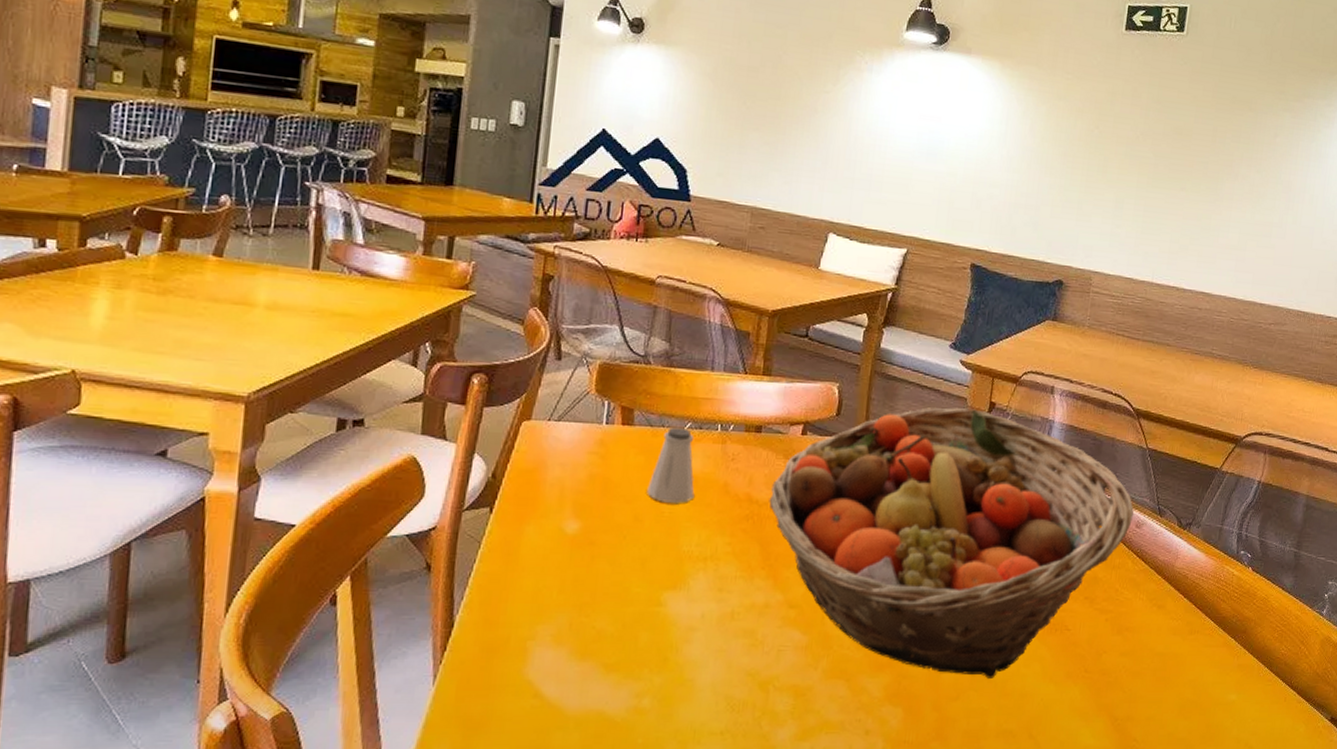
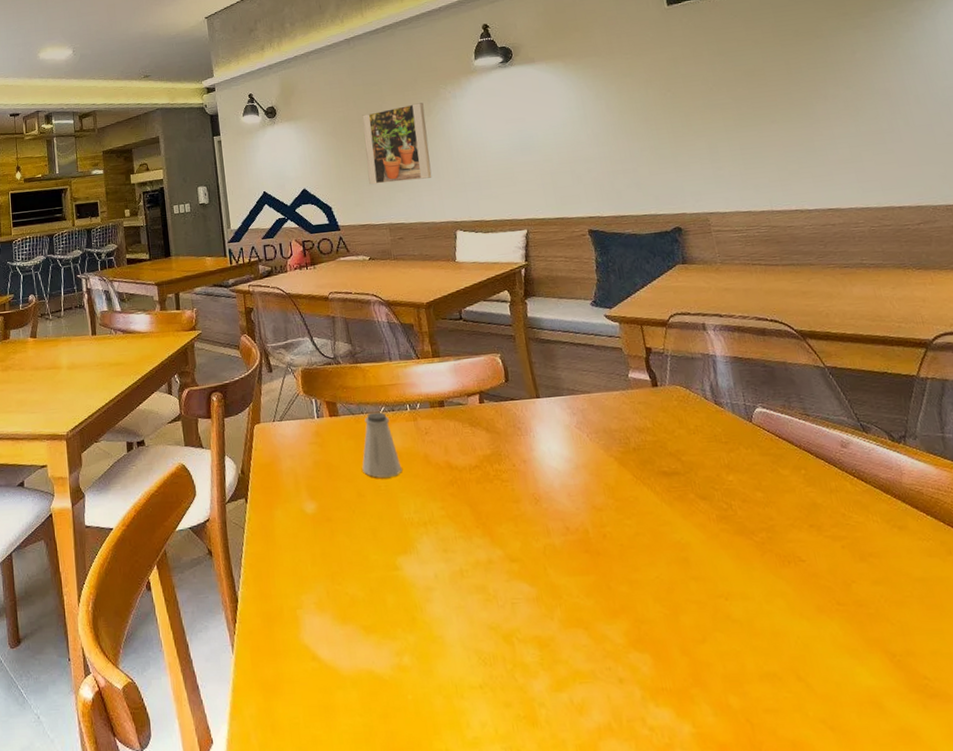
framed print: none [741,62,832,163] -> present [362,102,432,185]
fruit basket: present [769,407,1134,678] -> none [465,356,836,618]

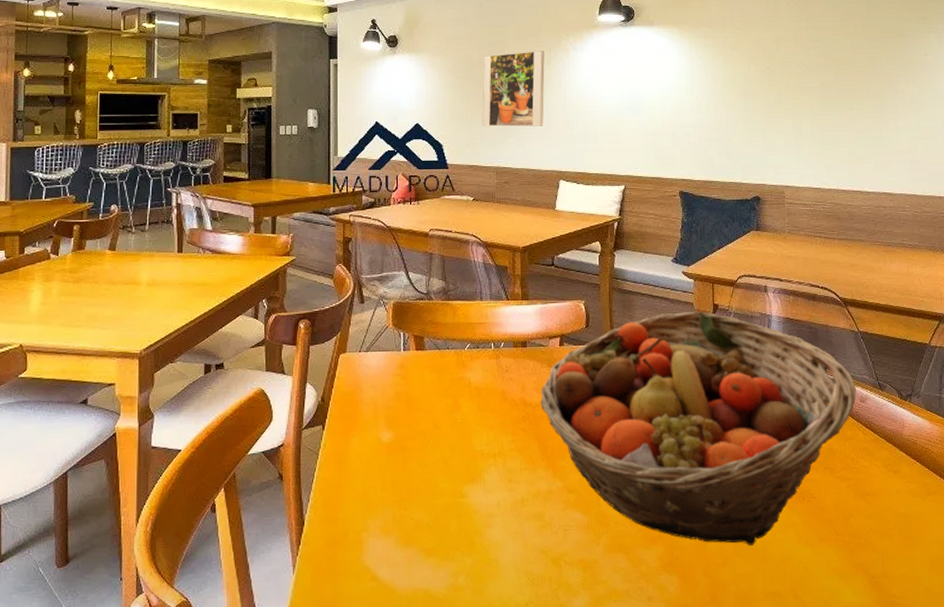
saltshaker: present [362,411,402,478] -> none [441,348,480,412]
fruit basket: none [465,356,836,618] -> present [540,311,857,545]

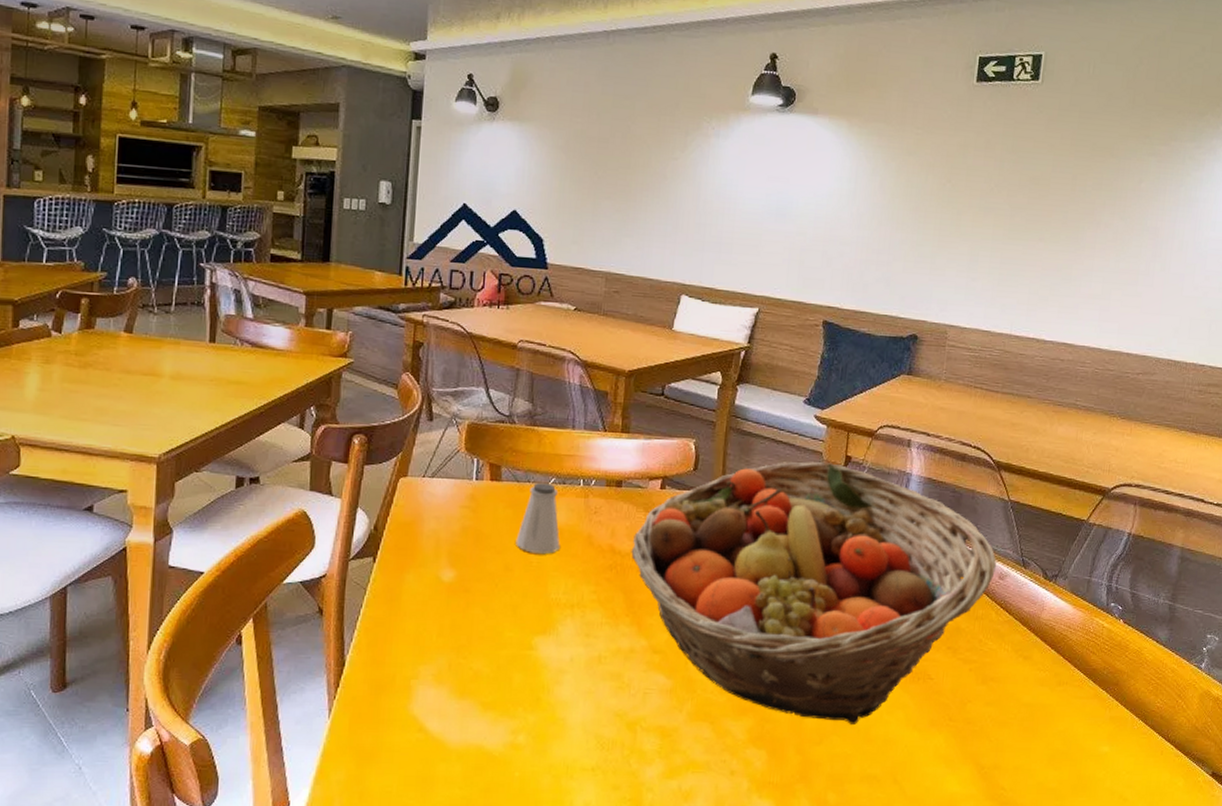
saltshaker: none [441,348,480,412] -> present [515,482,560,555]
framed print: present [482,51,545,127] -> none [594,132,680,227]

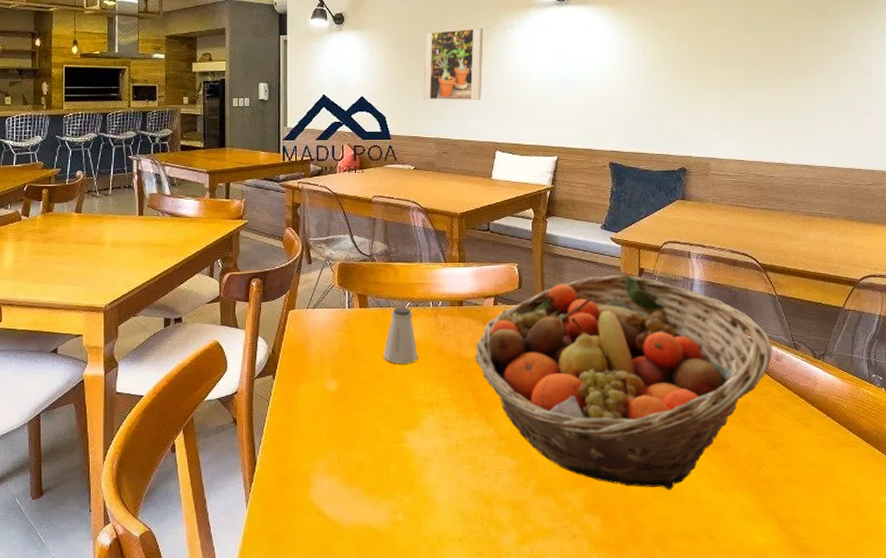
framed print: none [594,132,680,227] -> present [423,28,483,100]

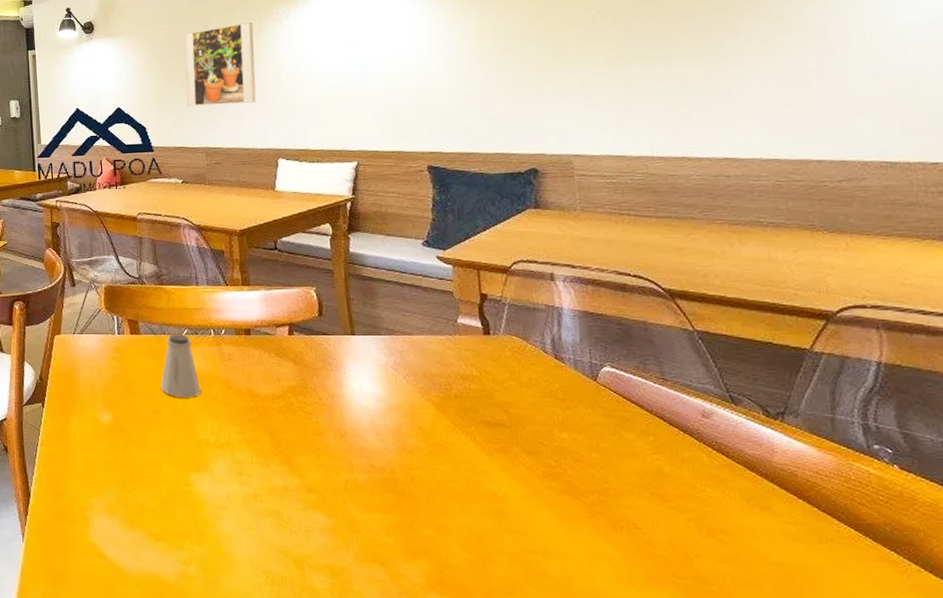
fruit basket: present [475,275,773,490] -> none [269,302,696,575]

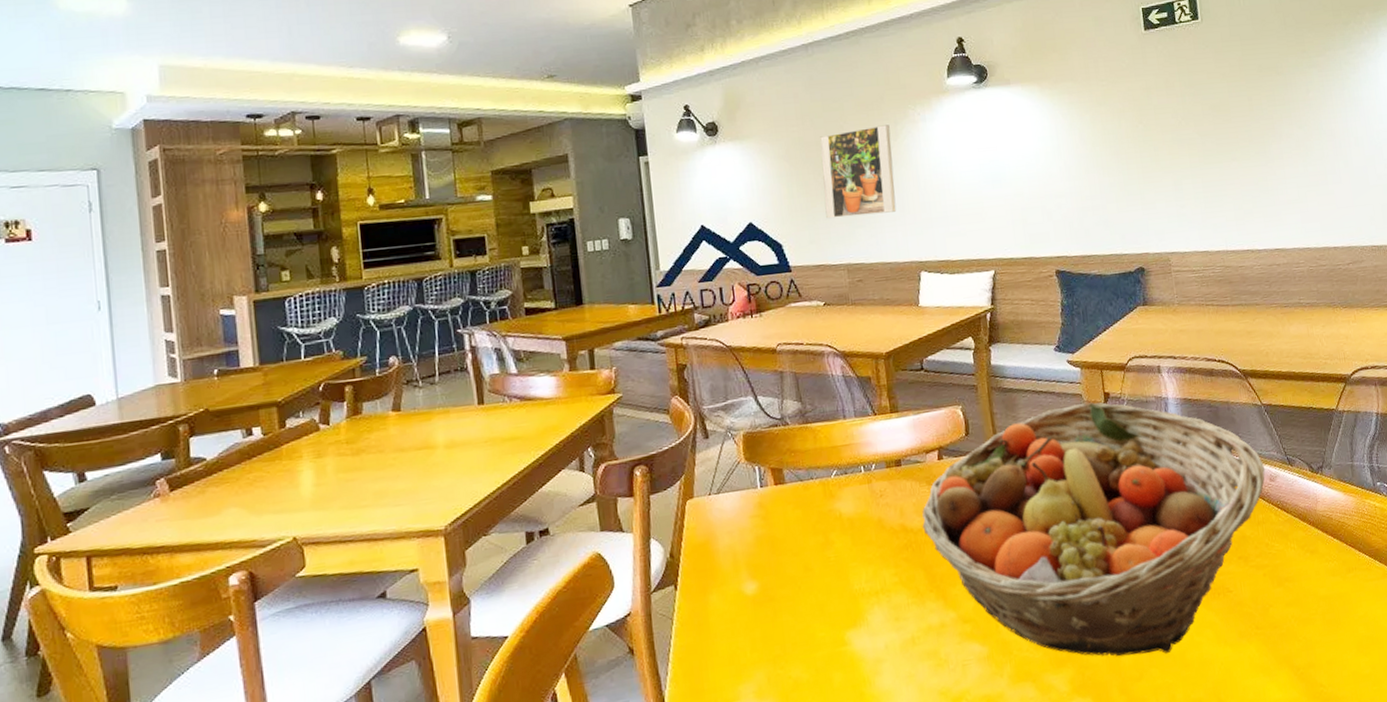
saltshaker: present [160,333,202,399] -> none [810,476,854,549]
fruit basket: none [269,302,696,575] -> present [922,402,1266,657]

